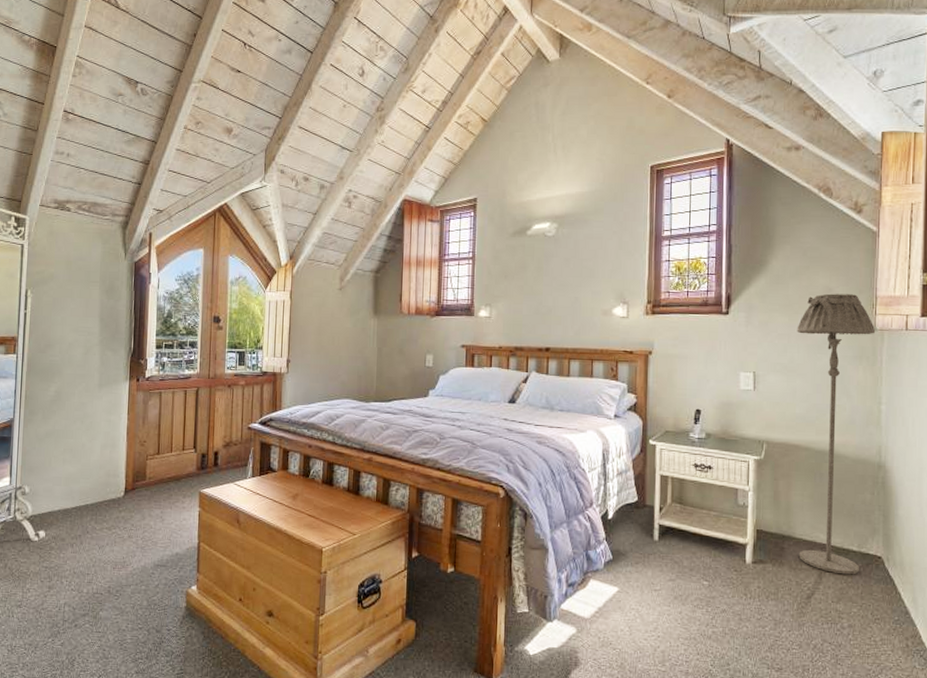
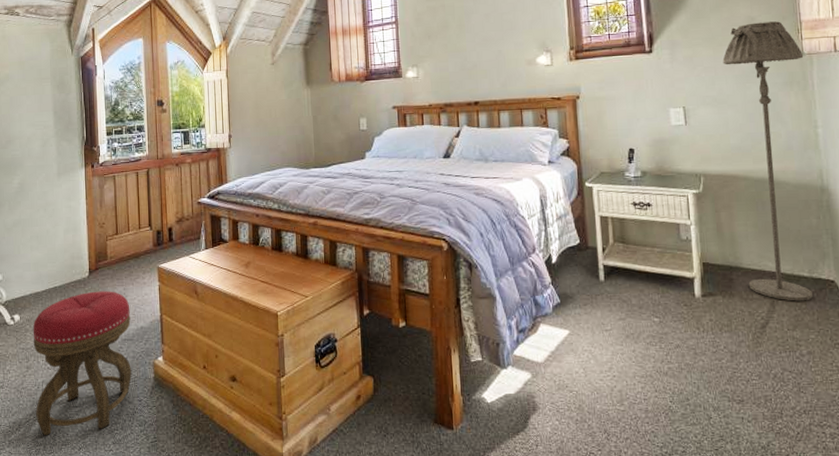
stool: none [55,512,166,661] -> present [33,291,132,436]

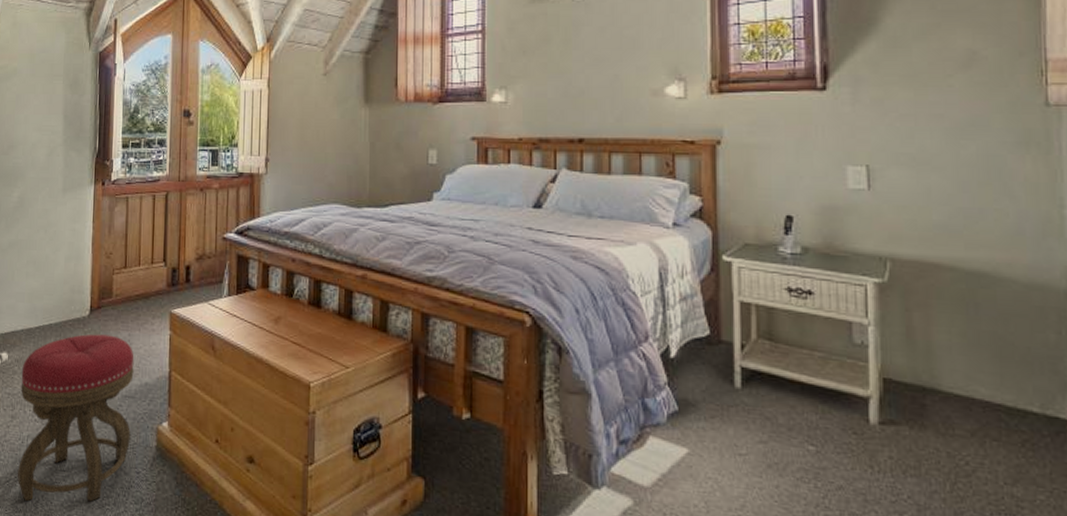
floor lamp: present [722,21,814,301] -> none [927,58,1049,447]

